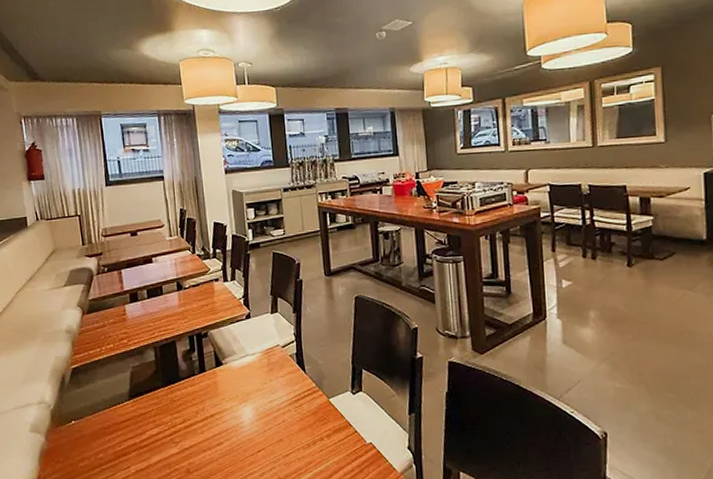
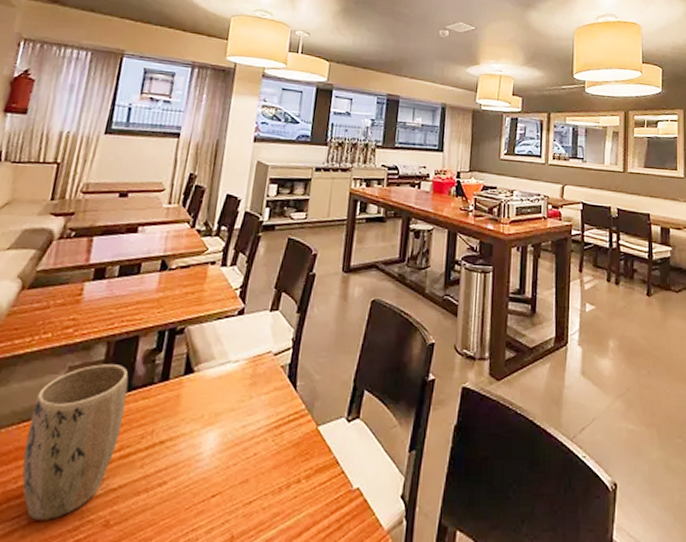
plant pot: none [116,363,181,469] -> present [22,364,129,520]

